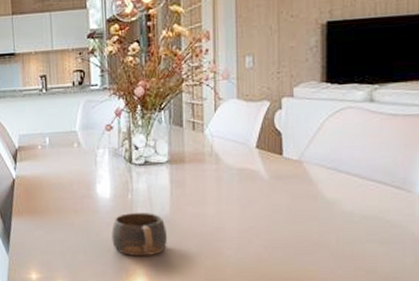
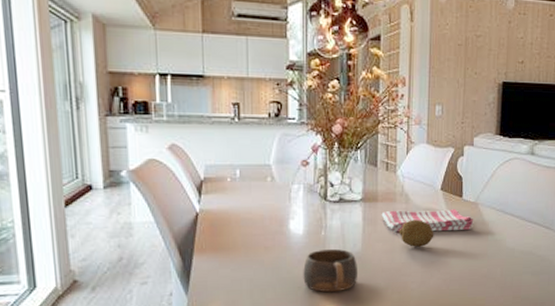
dish towel: none [189,168,299,195] -> present [381,209,474,233]
fruit: none [209,181,251,211] -> present [398,220,434,247]

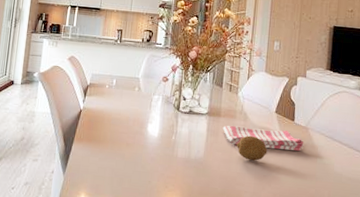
cup: present [303,248,359,293] -> none [153,151,199,191]

